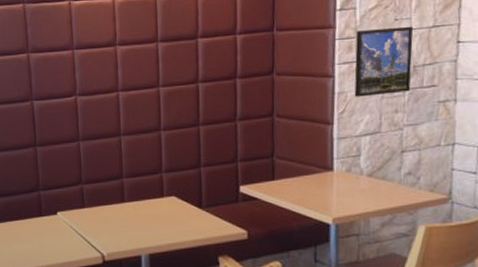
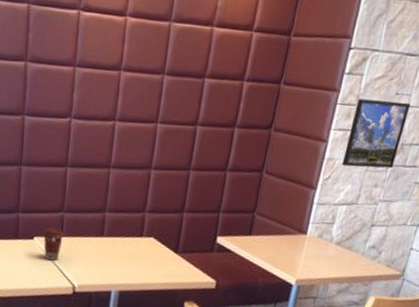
coffee cup: none [66,200,87,233] -> present [43,227,65,261]

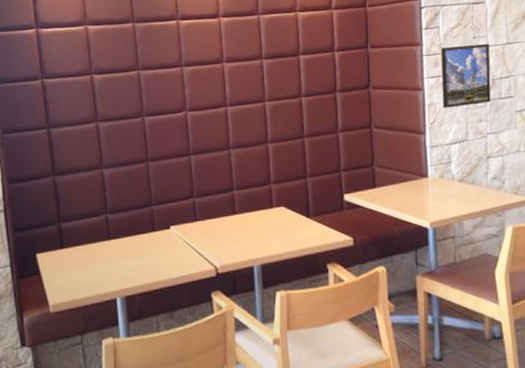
coffee cup: present [43,227,65,261] -> none [178,213,199,247]

